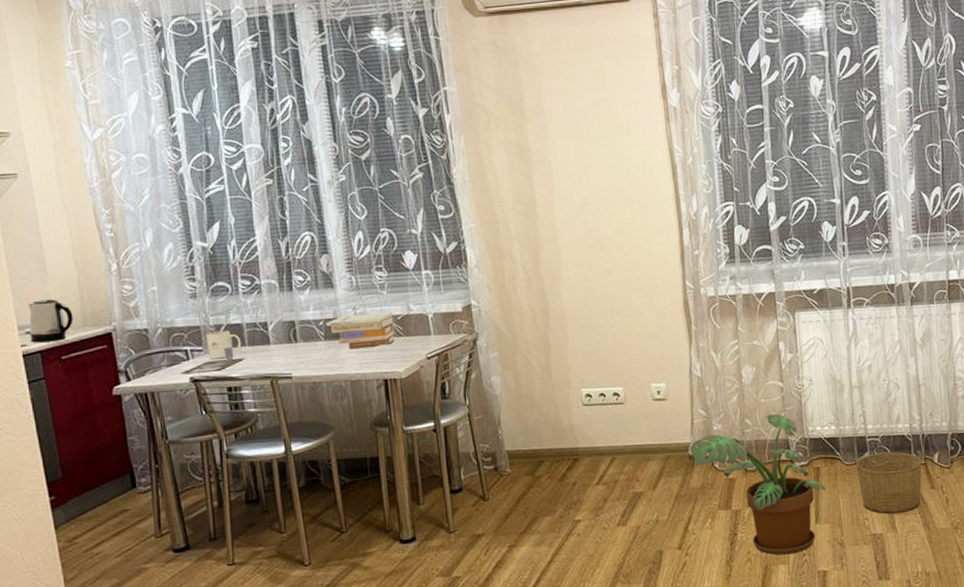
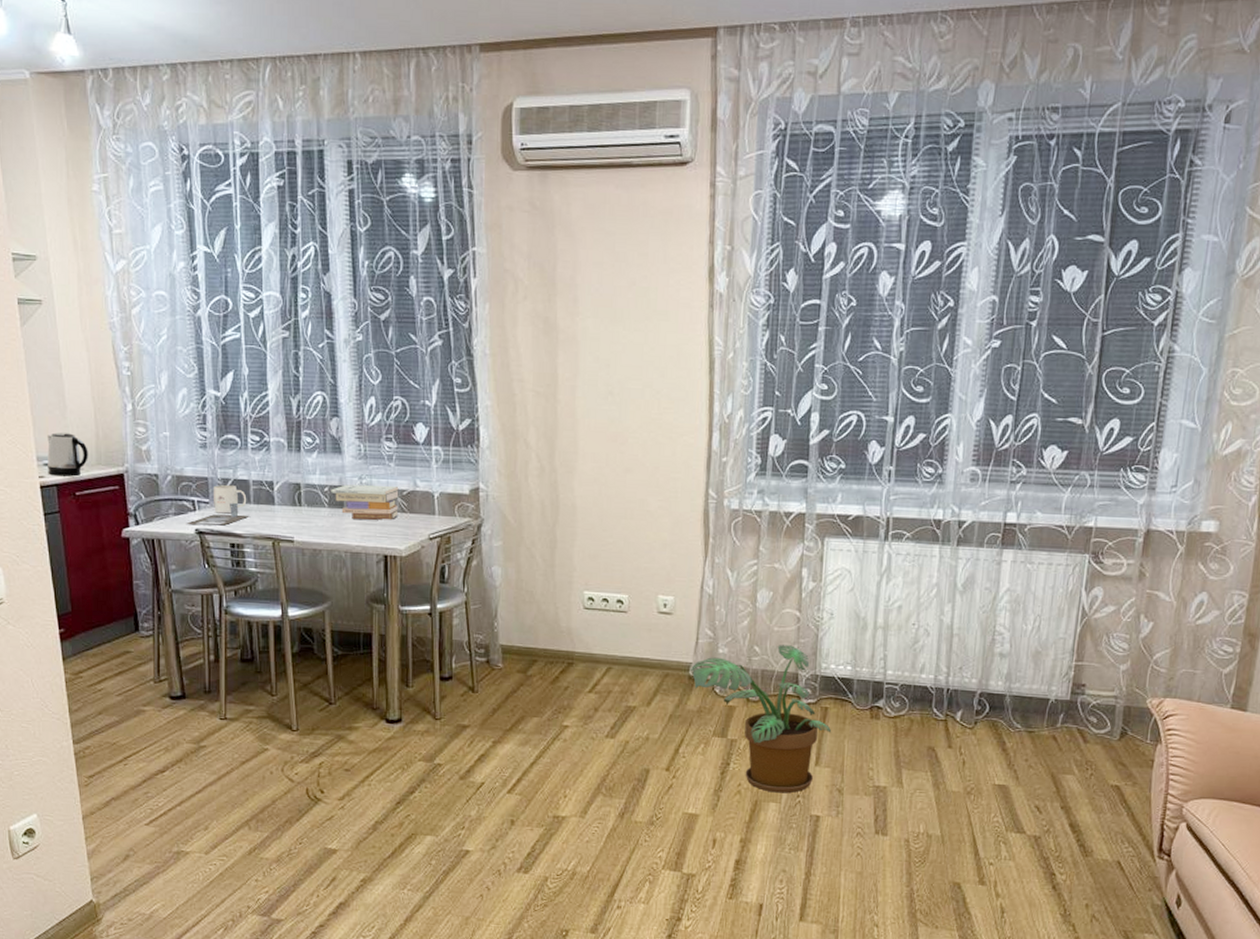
basket: present [855,450,922,515] -> none [867,701,943,769]

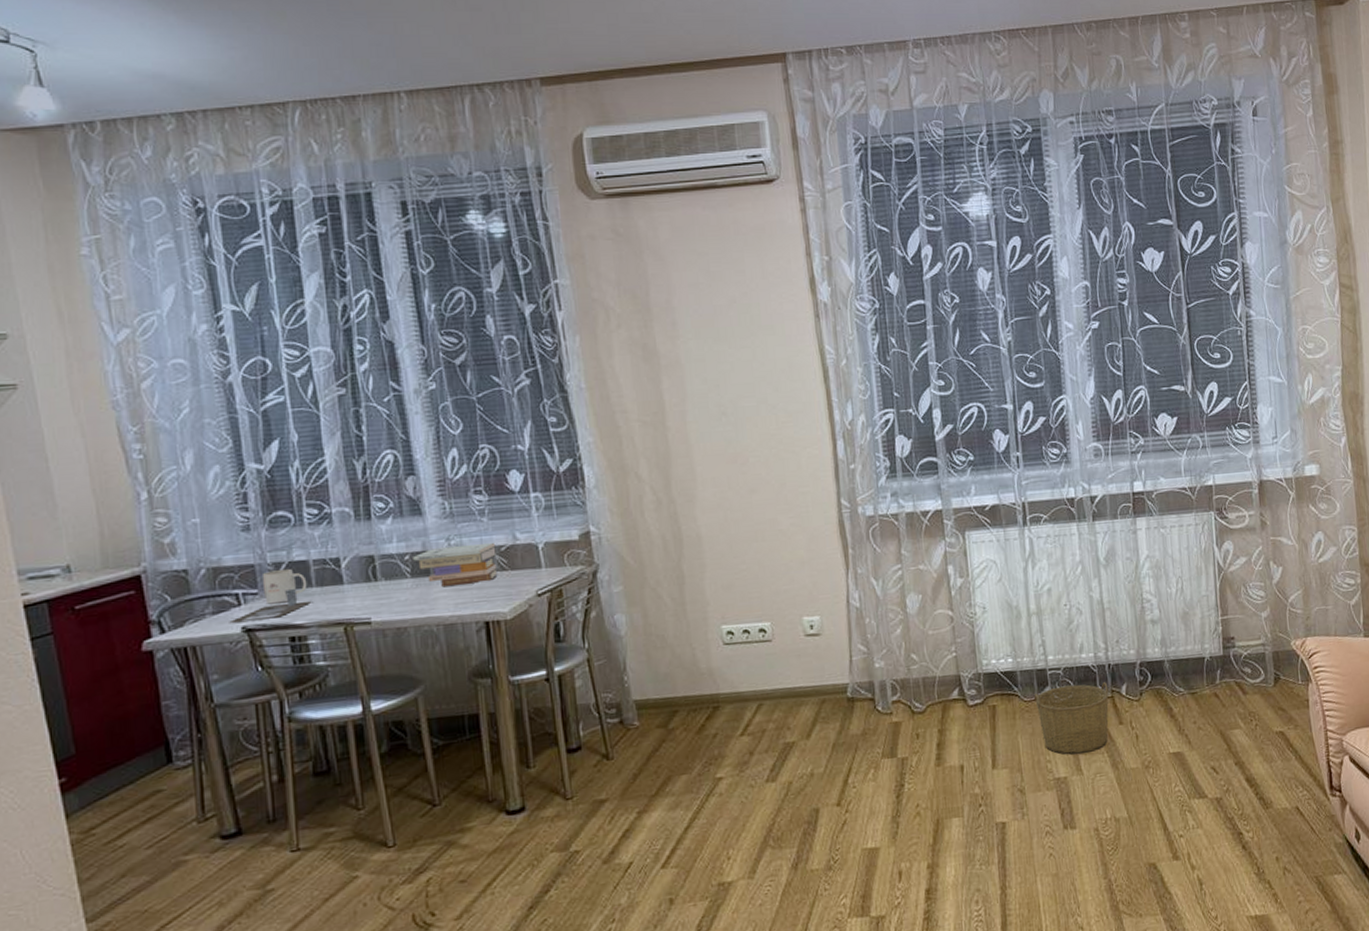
kettle: present [47,432,88,478] -> none [31,535,91,591]
potted plant: present [691,645,832,793] -> none [848,647,1004,807]
basket: none [867,701,943,769] -> present [1034,682,1109,755]

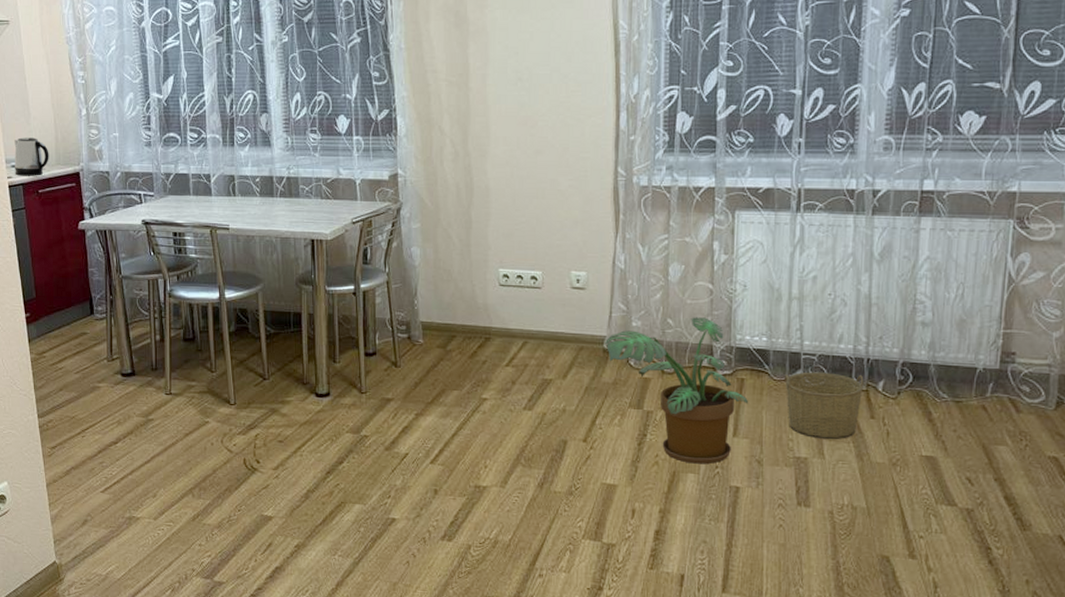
kettle: none [31,535,91,591] -> present [14,136,49,177]
place setting: present [229,588,312,624] -> none [134,194,190,217]
mug: present [261,569,308,605] -> none [157,179,187,205]
books: present [413,543,498,588] -> none [262,175,324,208]
potted plant: none [848,647,1004,807] -> present [605,317,749,464]

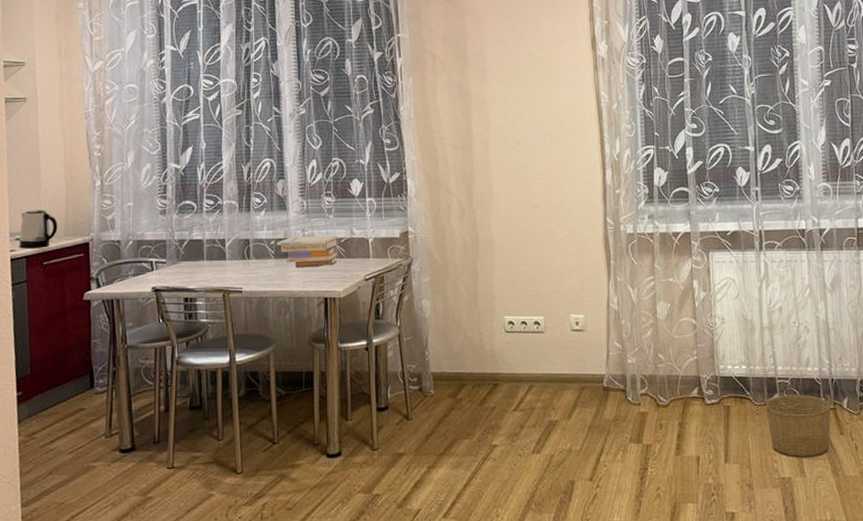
books: none [262,175,324,208] -> present [277,236,338,268]
potted plant: present [605,317,749,464] -> none [605,351,736,493]

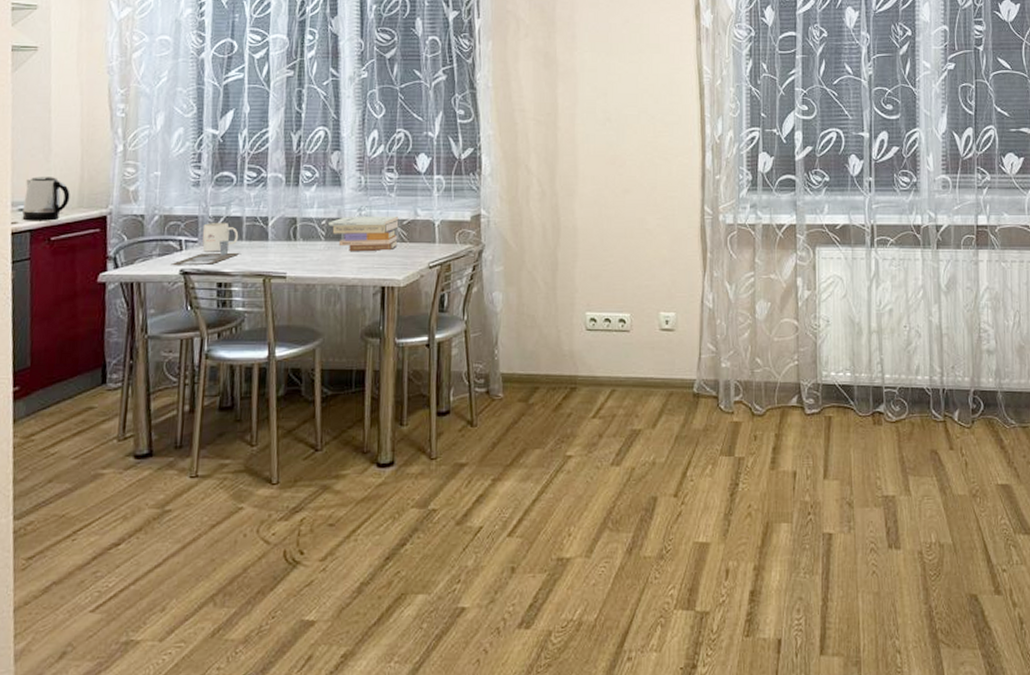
place setting: none [144,260,203,284] -> present [170,240,240,266]
mug: none [169,246,201,271] -> present [201,223,239,252]
basket: present [764,394,831,459] -> none [869,405,941,475]

